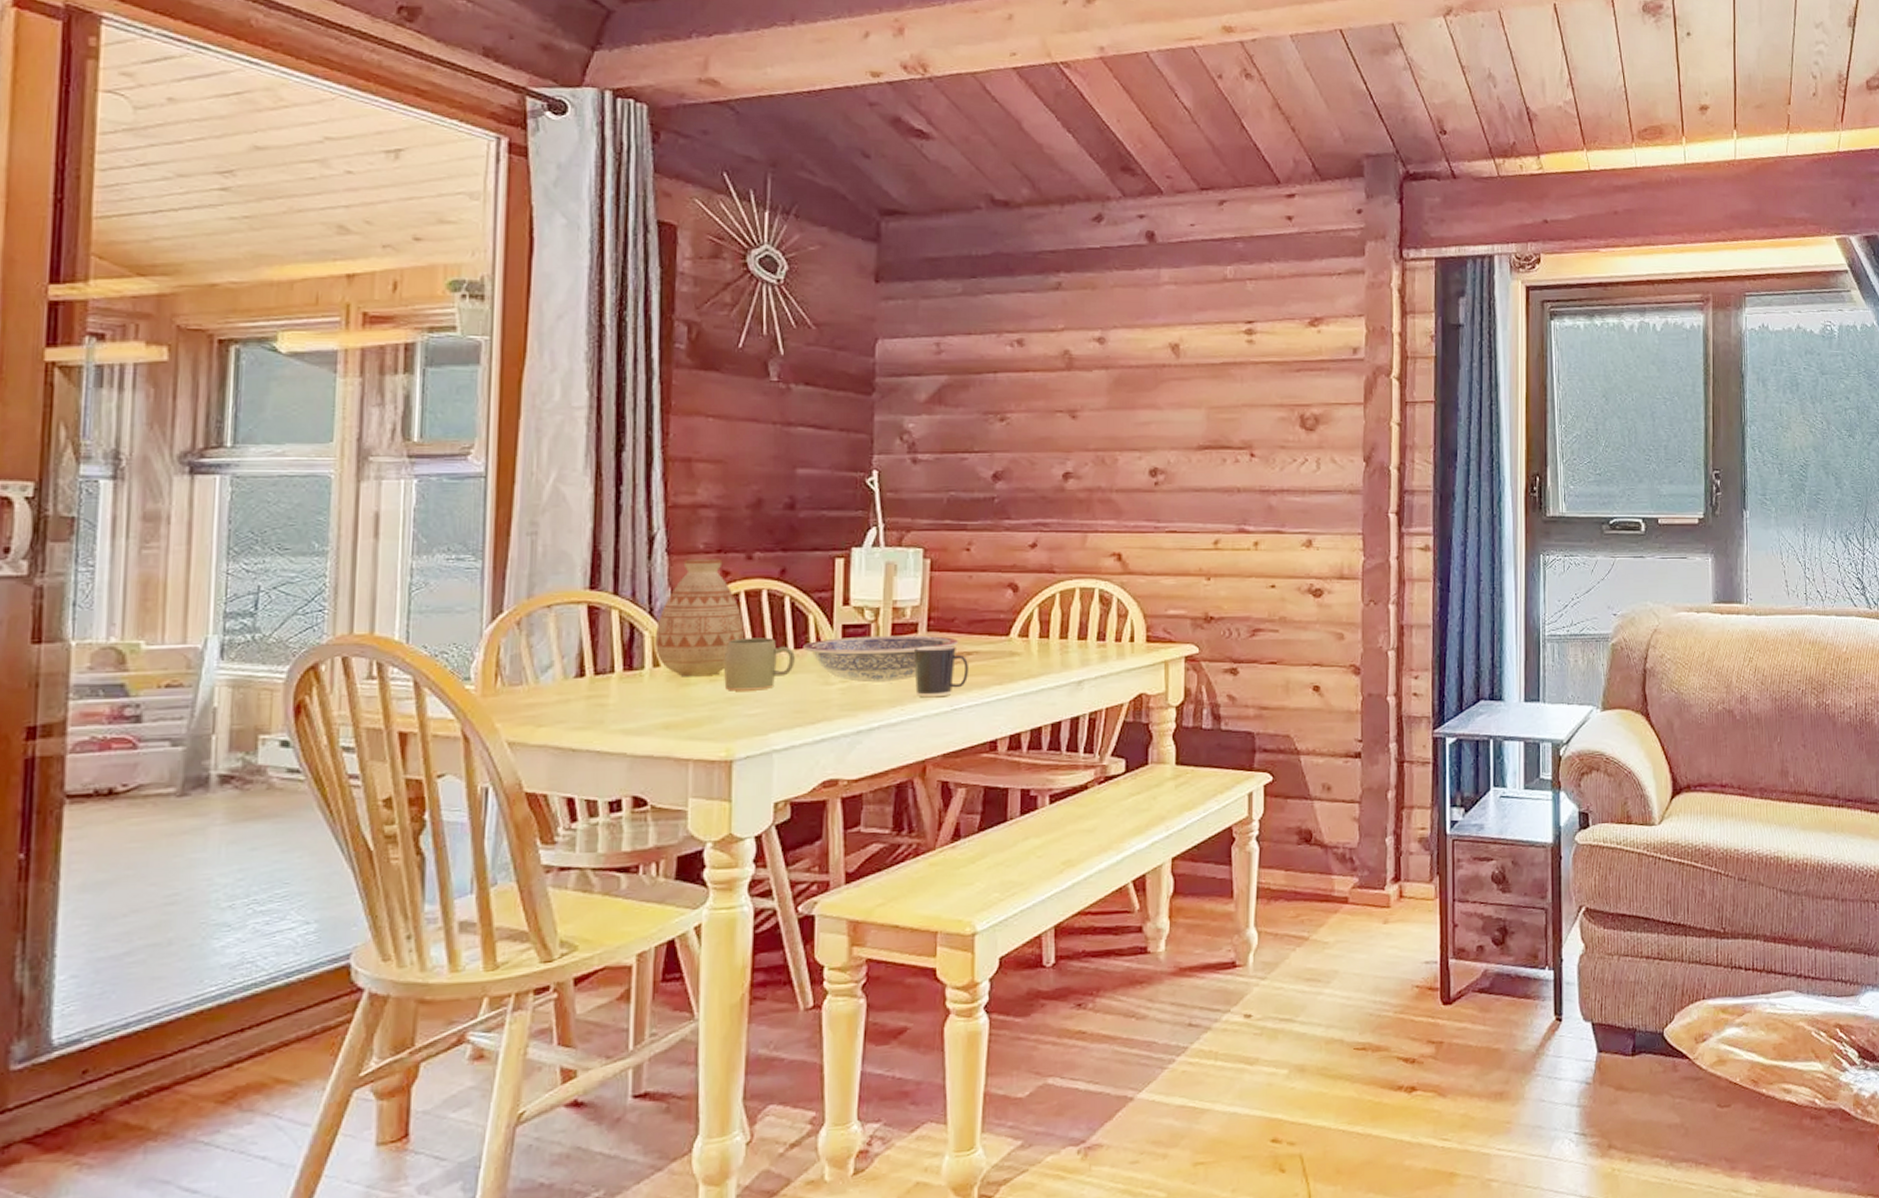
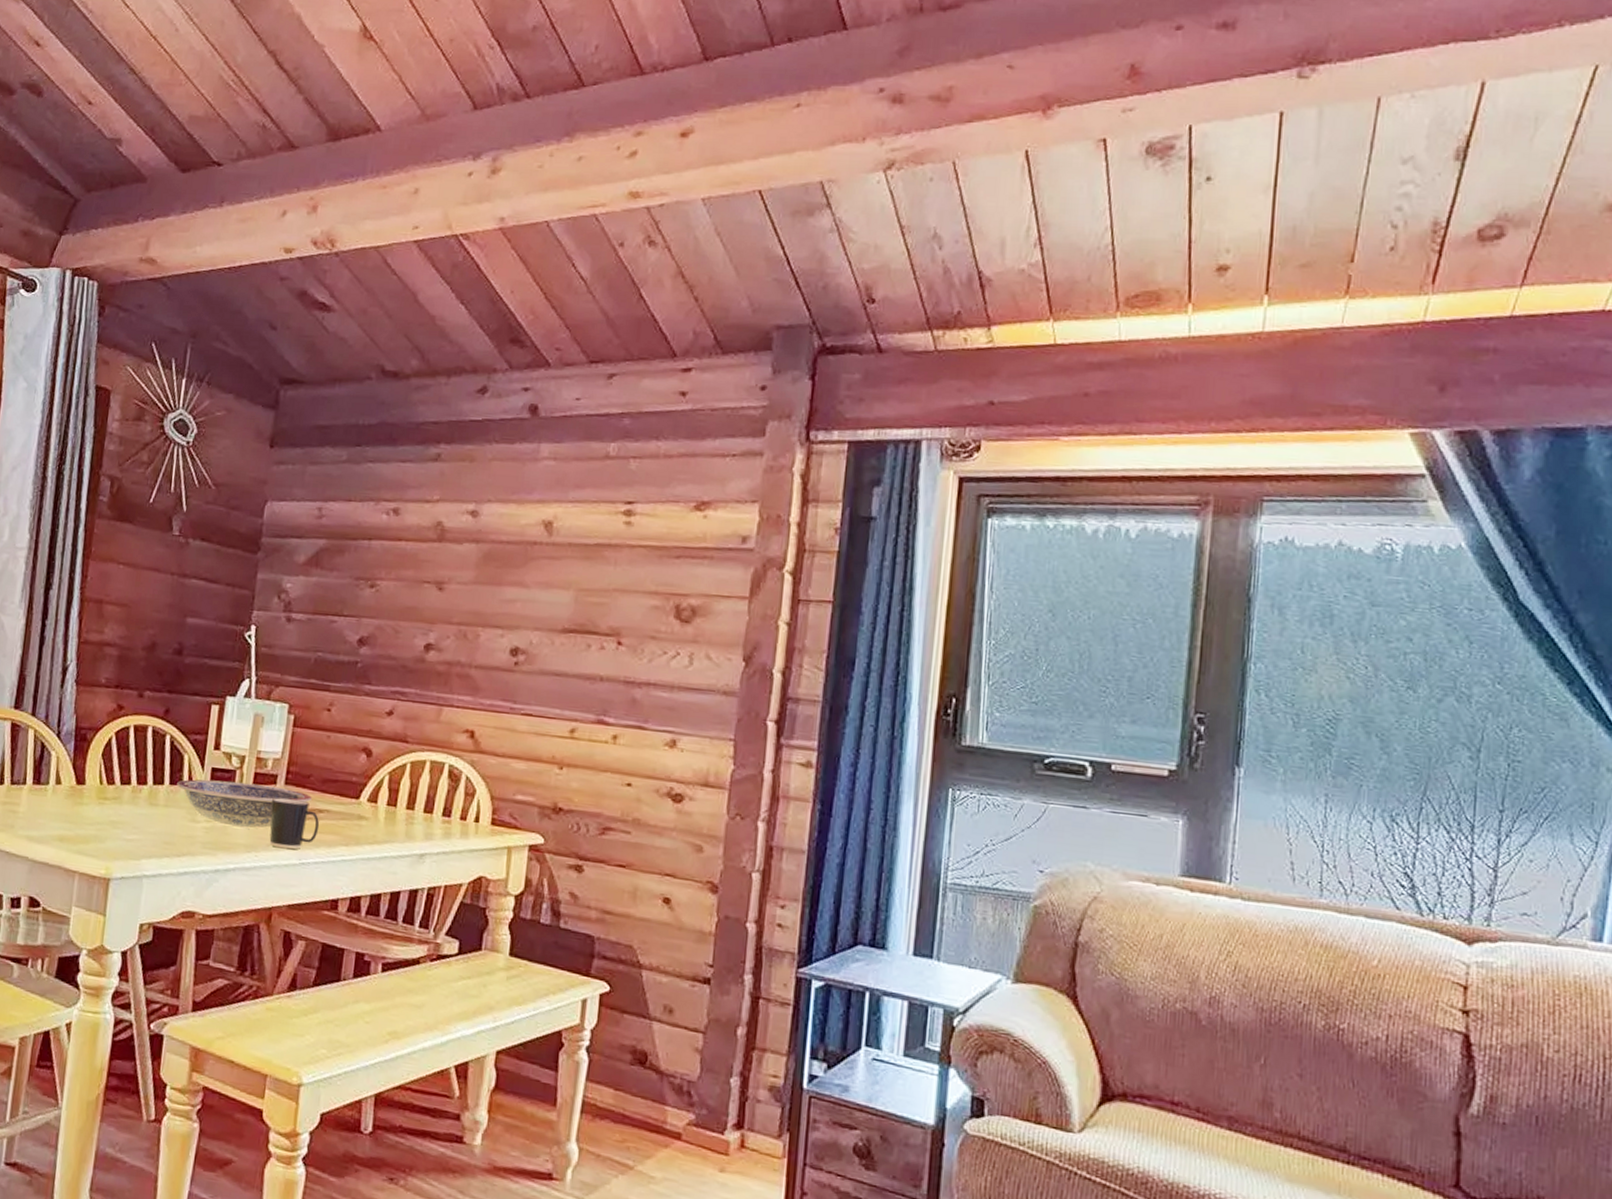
vase: present [655,558,744,677] -> none [59,690,131,799]
mug: present [723,637,795,691] -> none [109,767,170,819]

